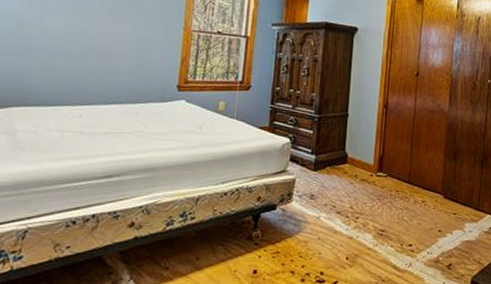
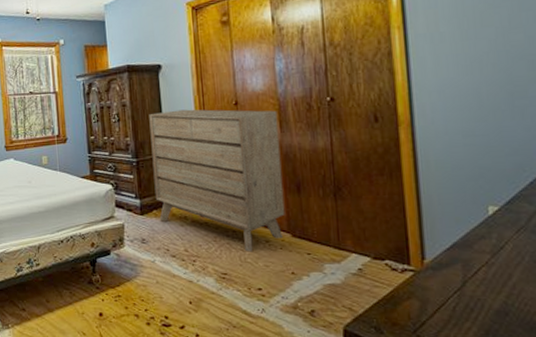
dresser: none [331,72,449,211] -> present [149,109,285,252]

